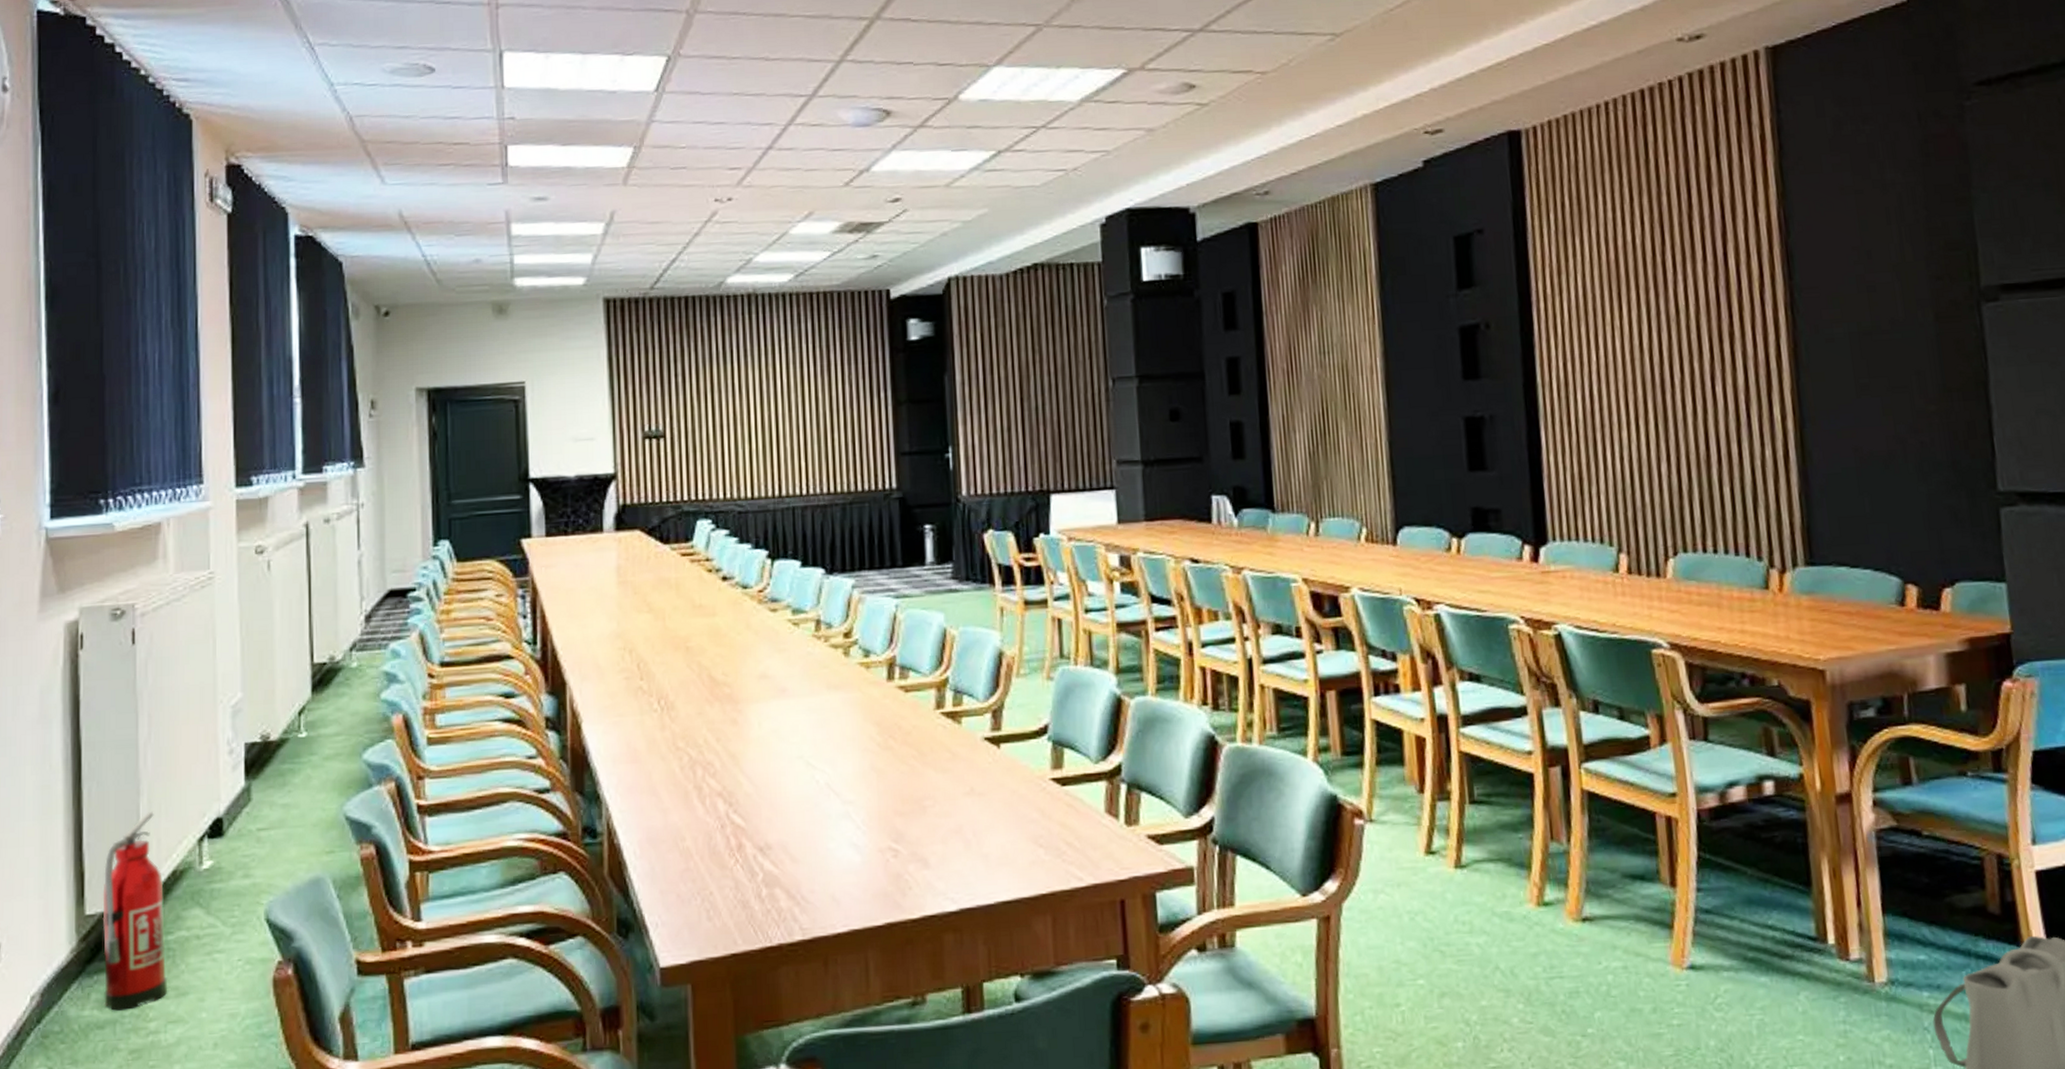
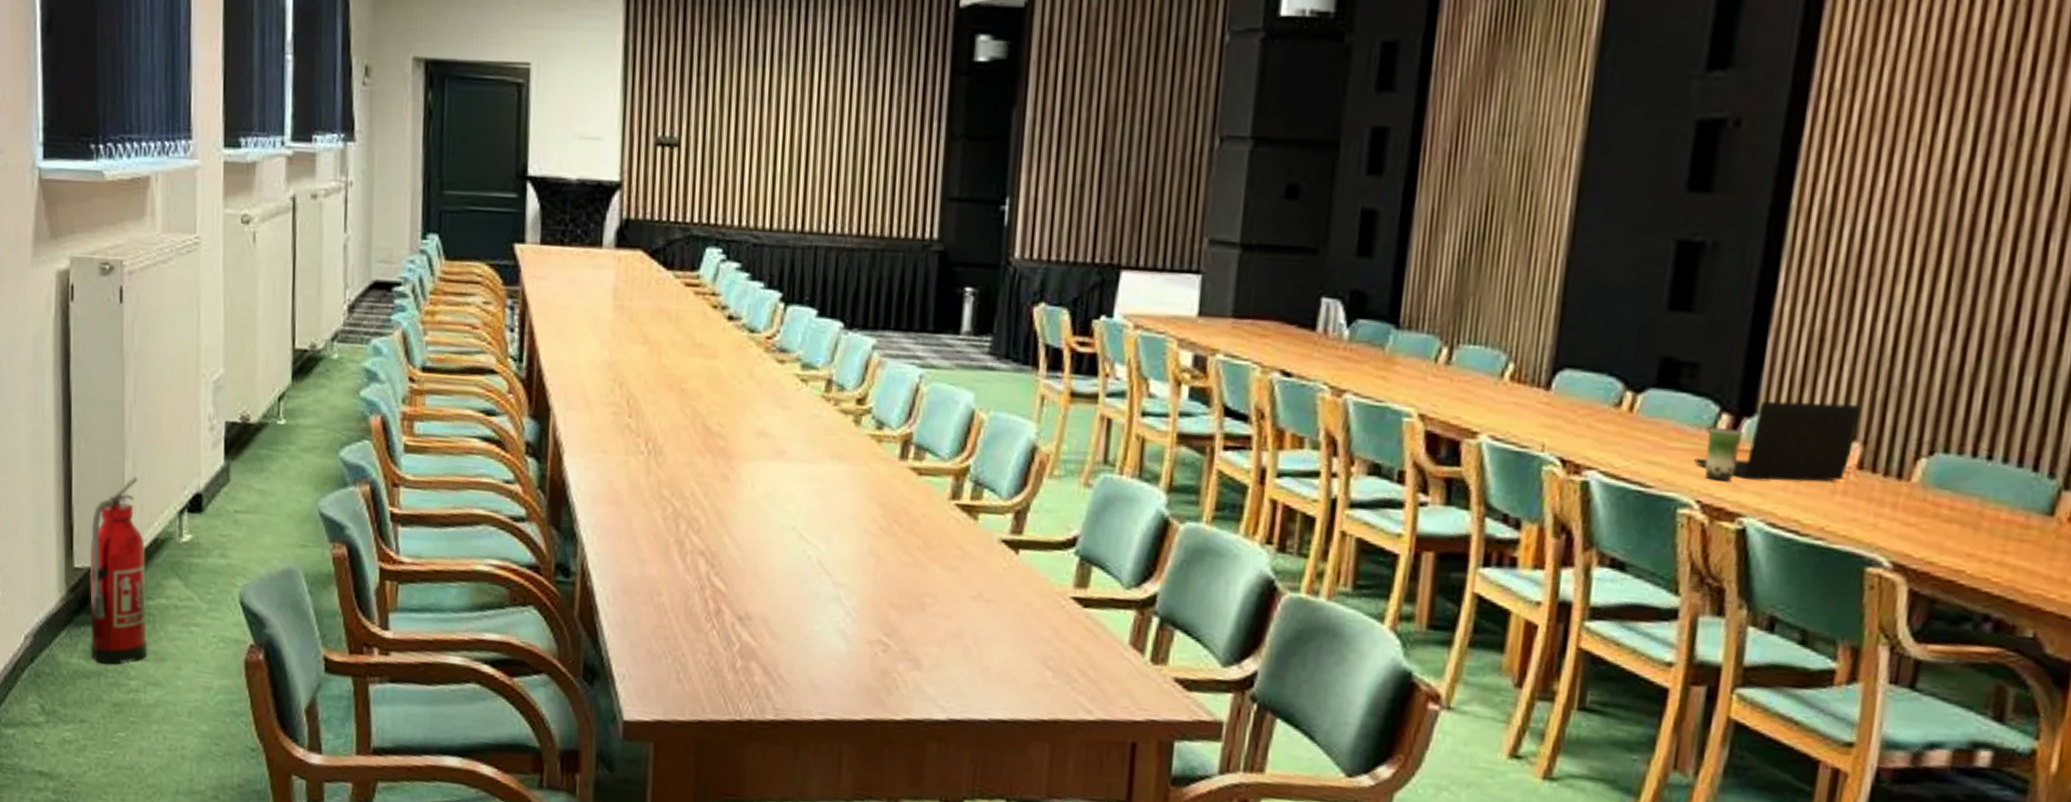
laptop: none [1512,525,1621,594] -> present [1694,400,1861,481]
beverage cup: none [1517,546,1544,599] -> present [1704,417,1749,482]

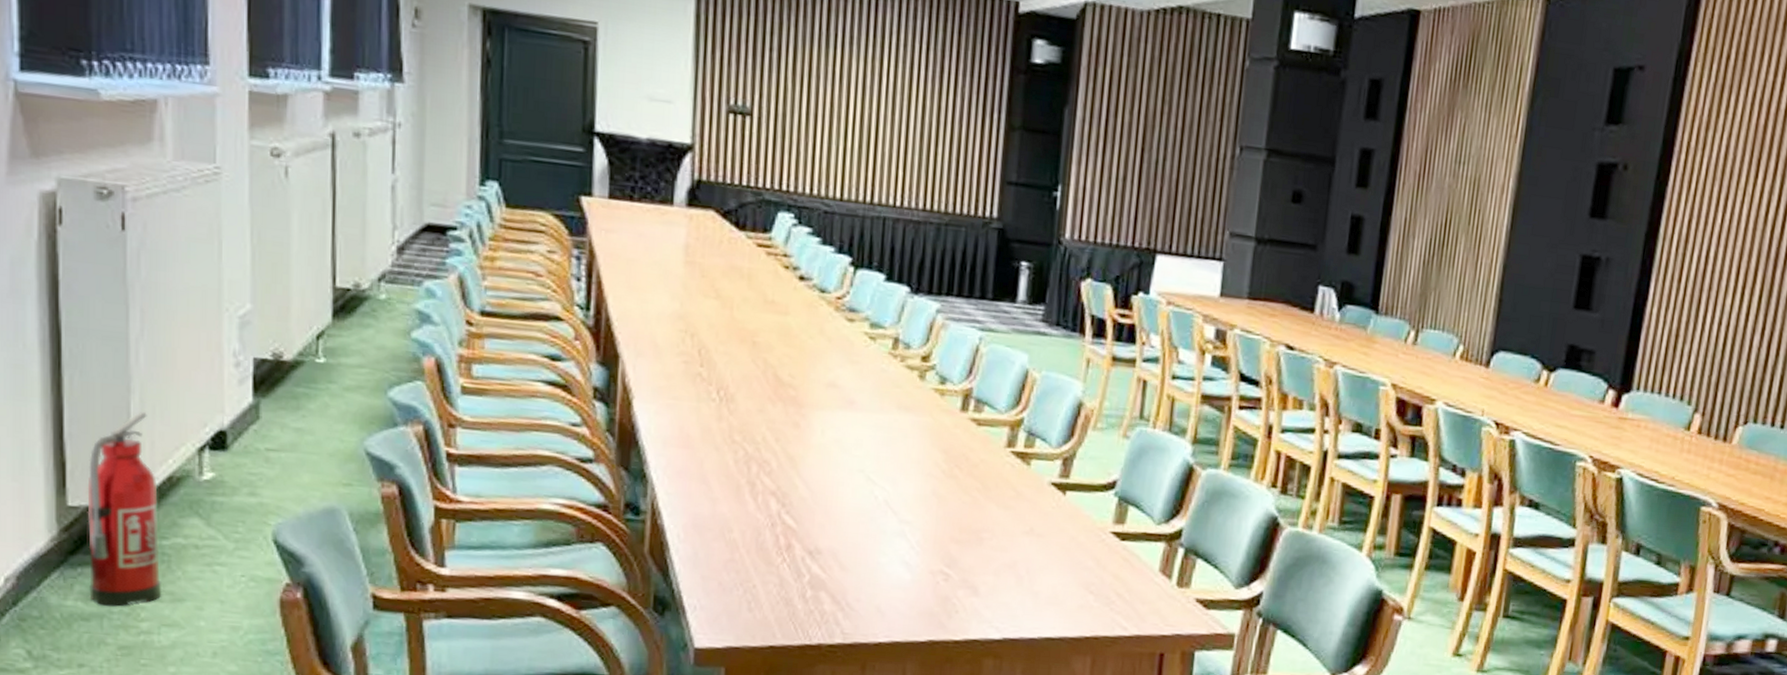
laptop: present [1694,400,1861,481] -> none [1589,380,1701,443]
beverage cup: present [1704,417,1749,482] -> none [1596,393,1627,442]

